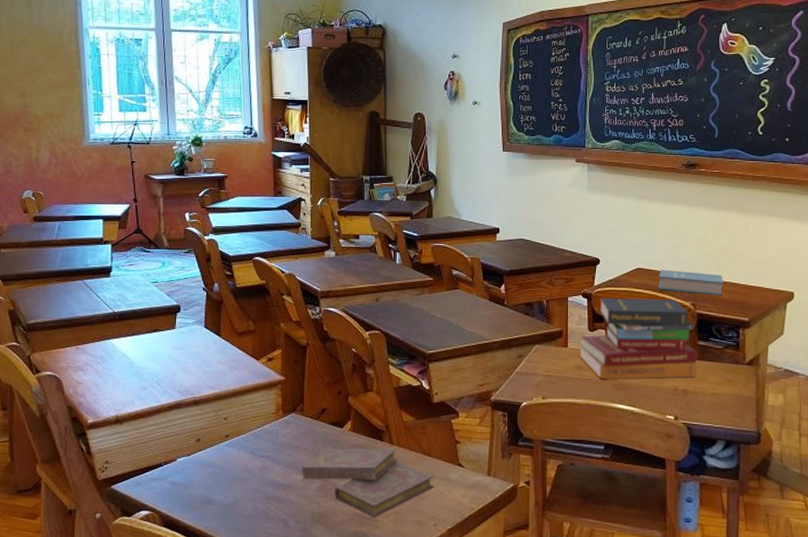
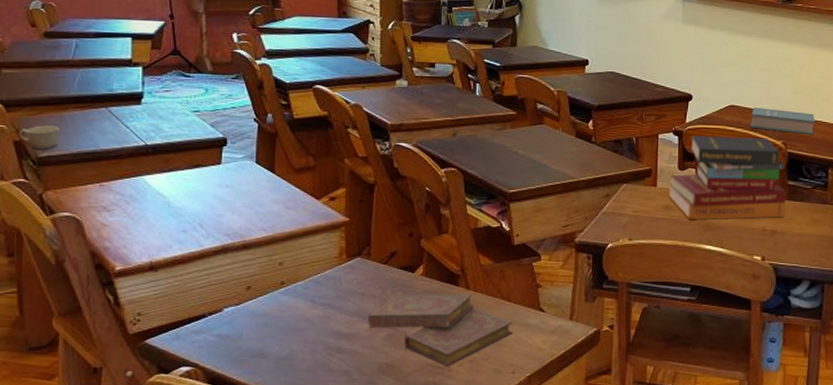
cup: none [13,296,45,318] -> present [19,125,59,151]

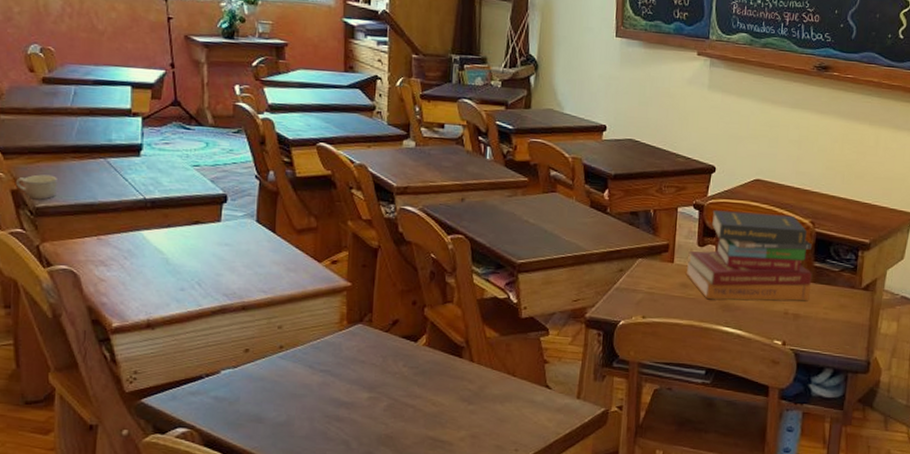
book: present [368,294,513,367] -> none [368,365,518,441]
book: present [751,107,815,135] -> none [777,183,847,214]

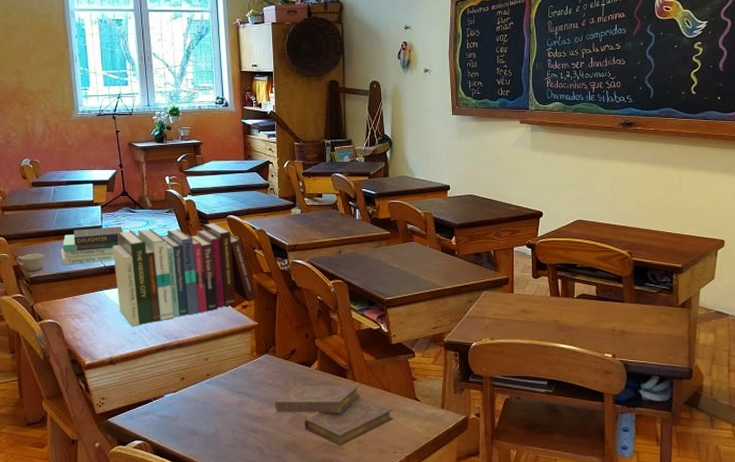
books: none [81,146,174,195] -> present [60,226,124,266]
books: none [156,150,353,280] -> present [113,222,258,326]
book: none [368,365,518,441] -> present [275,385,393,446]
books: present [686,210,813,301] -> none [524,248,634,321]

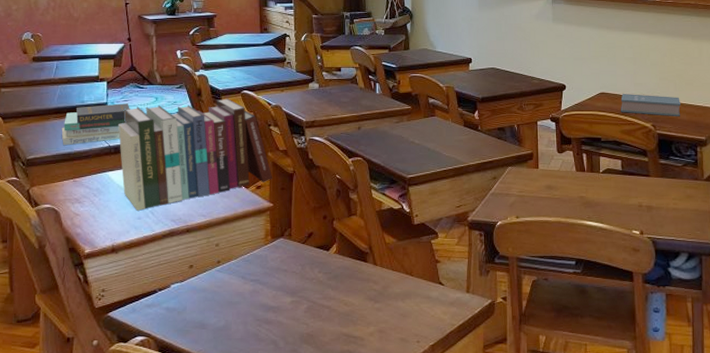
cup: present [16,253,44,273] -> none [12,133,43,154]
book: present [275,385,393,446] -> none [291,269,416,336]
book: none [597,221,658,244] -> present [621,94,681,116]

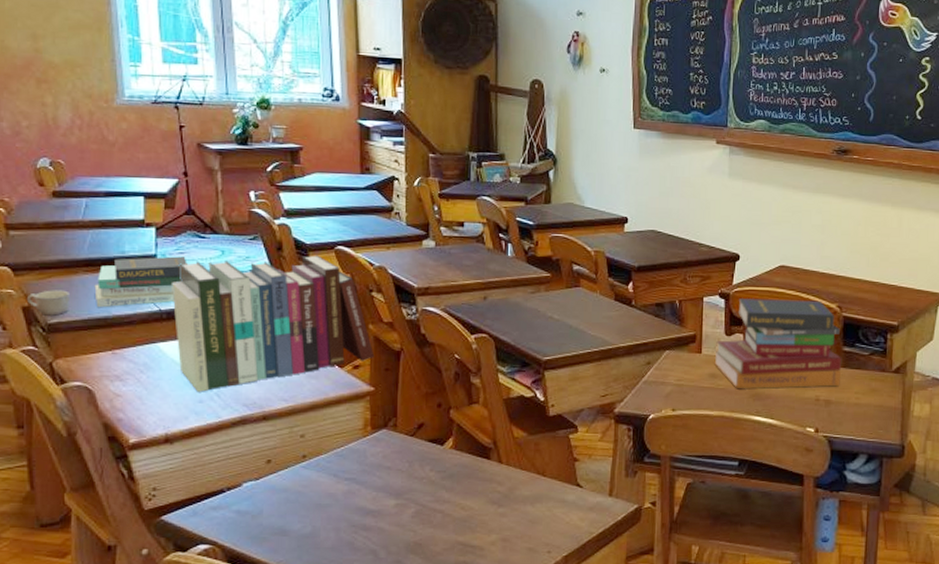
cup: none [12,133,43,154] -> present [27,290,70,317]
books: none [549,121,660,197] -> present [714,298,842,389]
book: present [621,94,681,116] -> none [803,268,873,297]

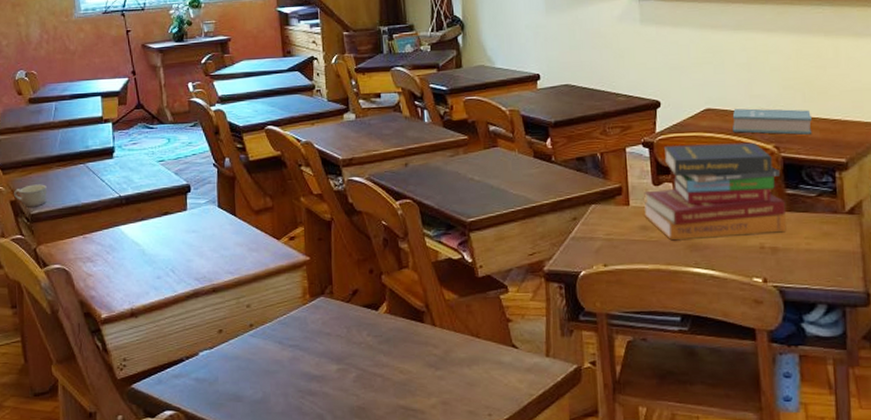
books: present [94,256,189,308] -> none [66,146,141,198]
books: present [172,255,375,392] -> none [128,136,308,269]
book: none [803,268,873,297] -> present [732,108,812,135]

